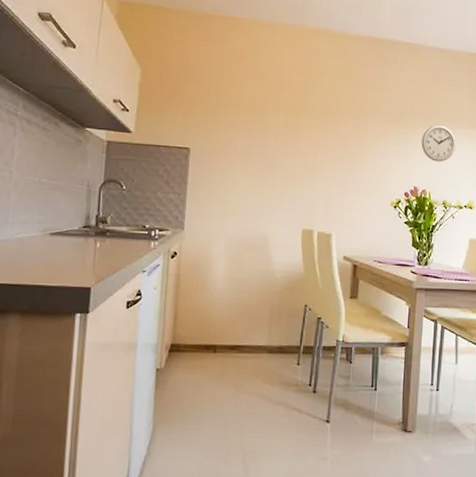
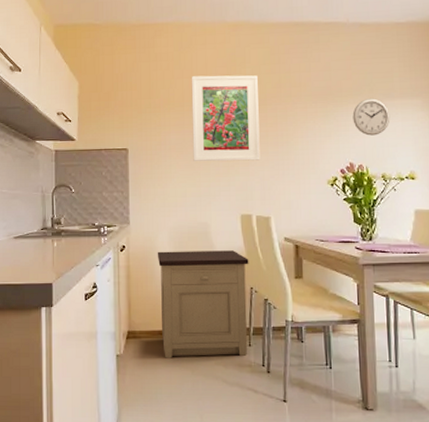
nightstand: none [208,261,306,375] -> present [157,250,249,358]
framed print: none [258,79,333,175] -> present [191,75,260,162]

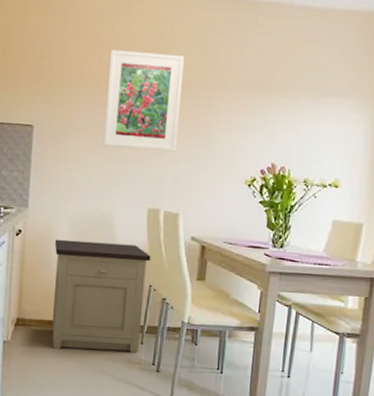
wall clock: present [352,98,391,136] -> none [281,94,323,136]

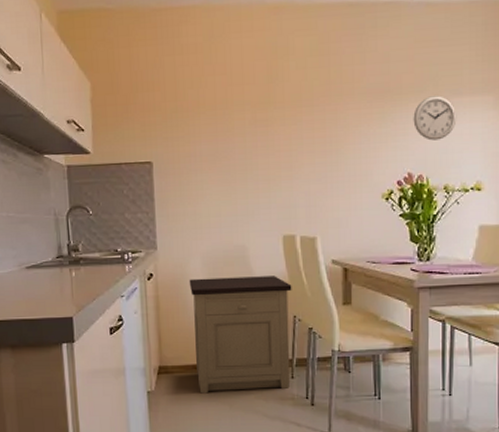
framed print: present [103,50,184,152] -> none [224,70,306,175]
wall clock: none [281,94,323,136] -> present [413,95,457,141]

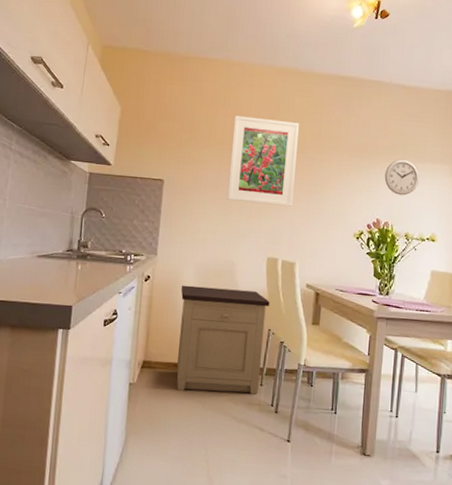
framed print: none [224,70,306,175] -> present [227,116,299,207]

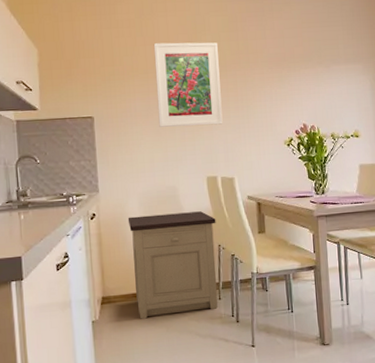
wall clock: present [384,159,420,196] -> none [304,64,337,99]

